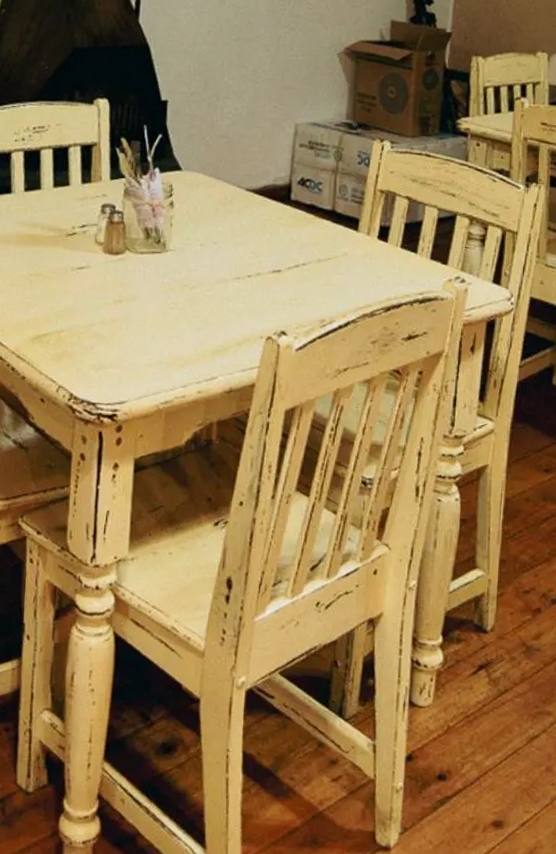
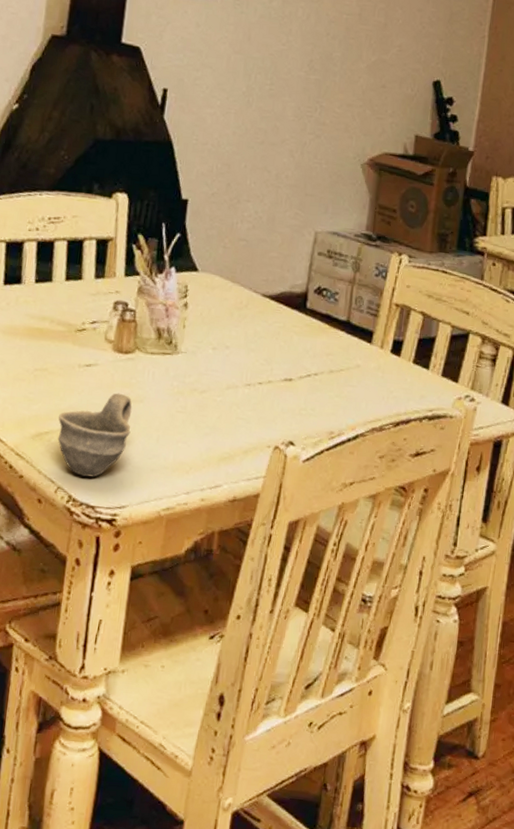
cup: none [55,293,126,375] -> present [57,393,132,477]

